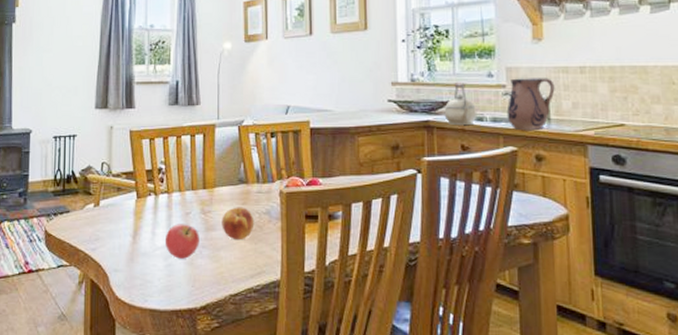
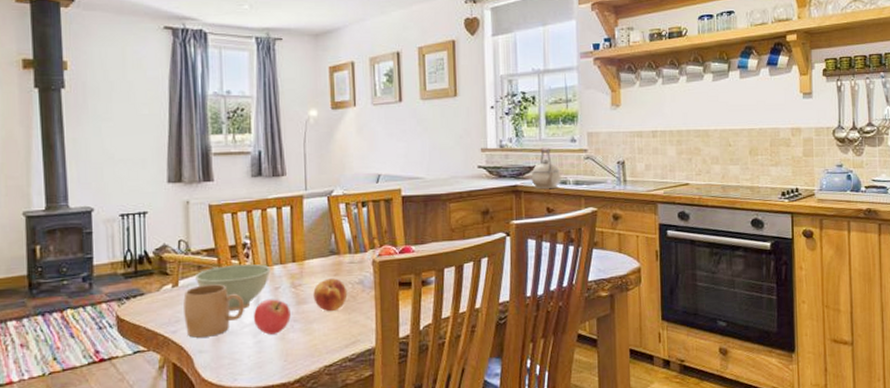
mug: none [103,206,157,257] -> present [183,284,244,338]
bowl: none [114,188,183,233] -> present [194,263,271,311]
ceramic pitcher: present [506,78,555,131] -> none [588,142,631,193]

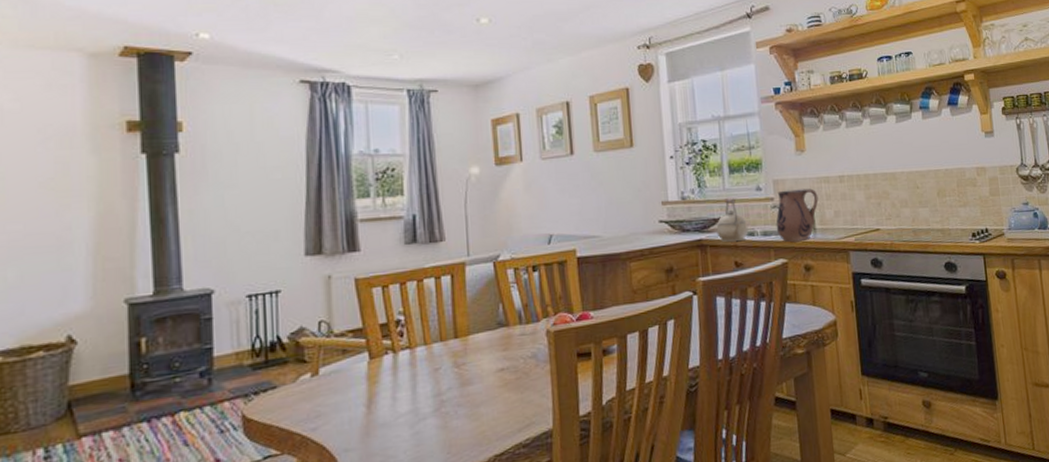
mug: present [183,284,244,338] -> none [325,369,399,435]
bowl: present [194,263,271,311] -> none [338,343,429,400]
fruit: present [254,299,291,335] -> none [410,382,454,424]
fruit: present [313,278,348,312] -> none [479,353,519,393]
ceramic pitcher: none [588,142,631,193] -> present [776,188,819,243]

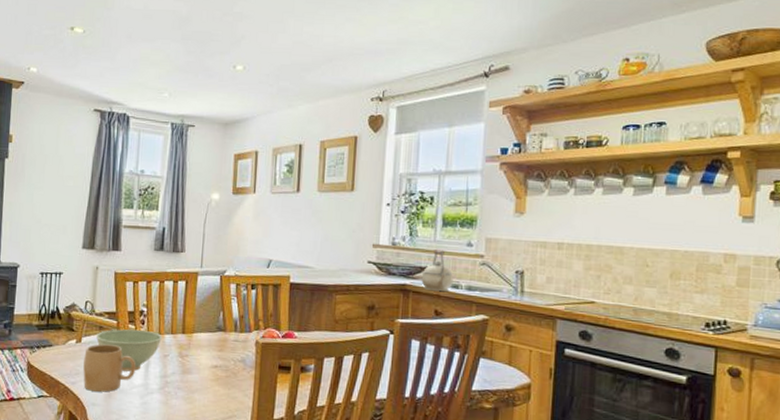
mug: none [325,369,399,435] -> present [83,344,136,392]
bowl: none [338,343,429,400] -> present [95,329,162,372]
ceramic pitcher: present [776,188,819,243] -> none [482,249,532,302]

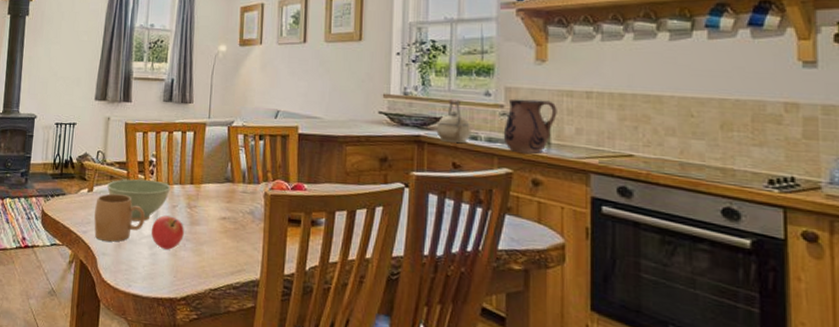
fruit: none [143,365,176,398] -> present [152,215,184,250]
ceramic pitcher: none [482,249,532,302] -> present [503,99,557,155]

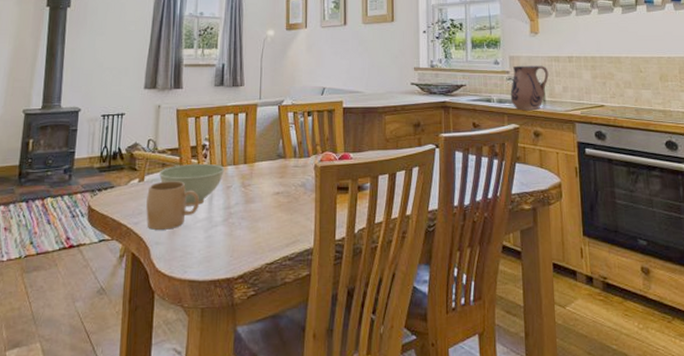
fruit: present [152,215,184,250] -> none [207,197,239,230]
kettle: present [436,99,472,144] -> none [458,69,486,106]

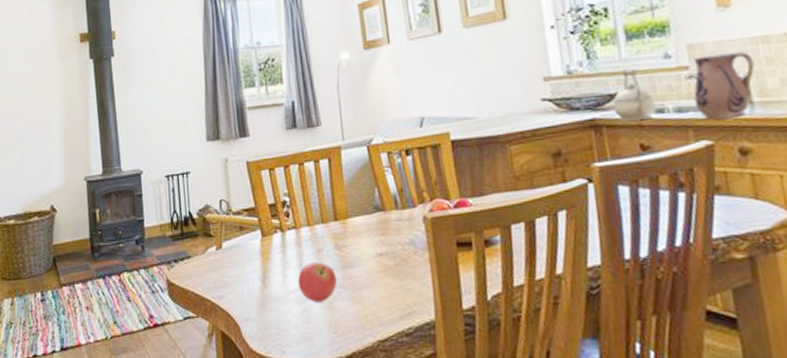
mug: present [146,181,199,230] -> none [227,246,288,304]
bowl: present [158,163,225,206] -> none [236,223,312,275]
fruit: none [207,197,239,230] -> present [298,262,337,302]
kettle: none [458,69,486,106] -> present [613,69,657,122]

